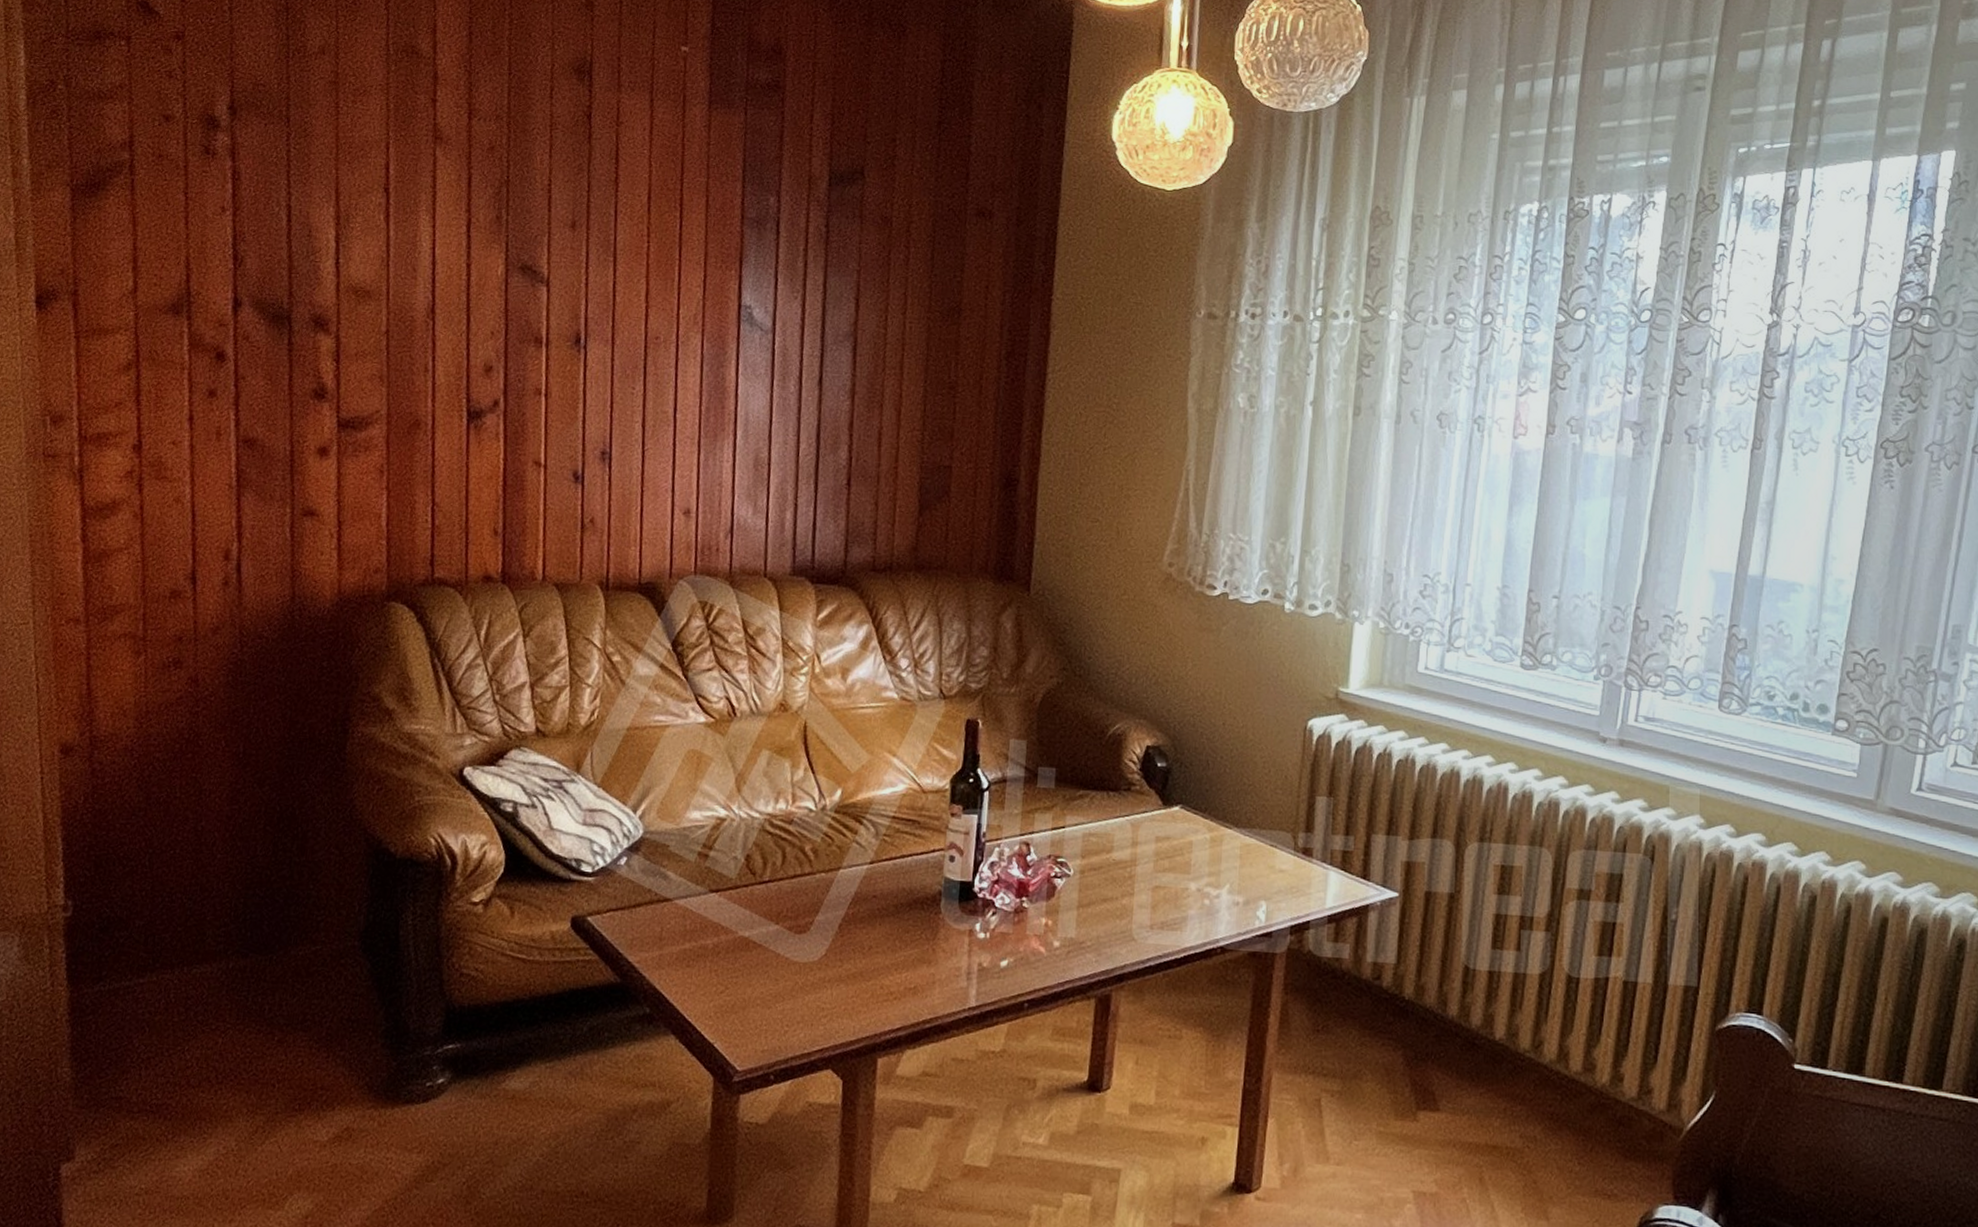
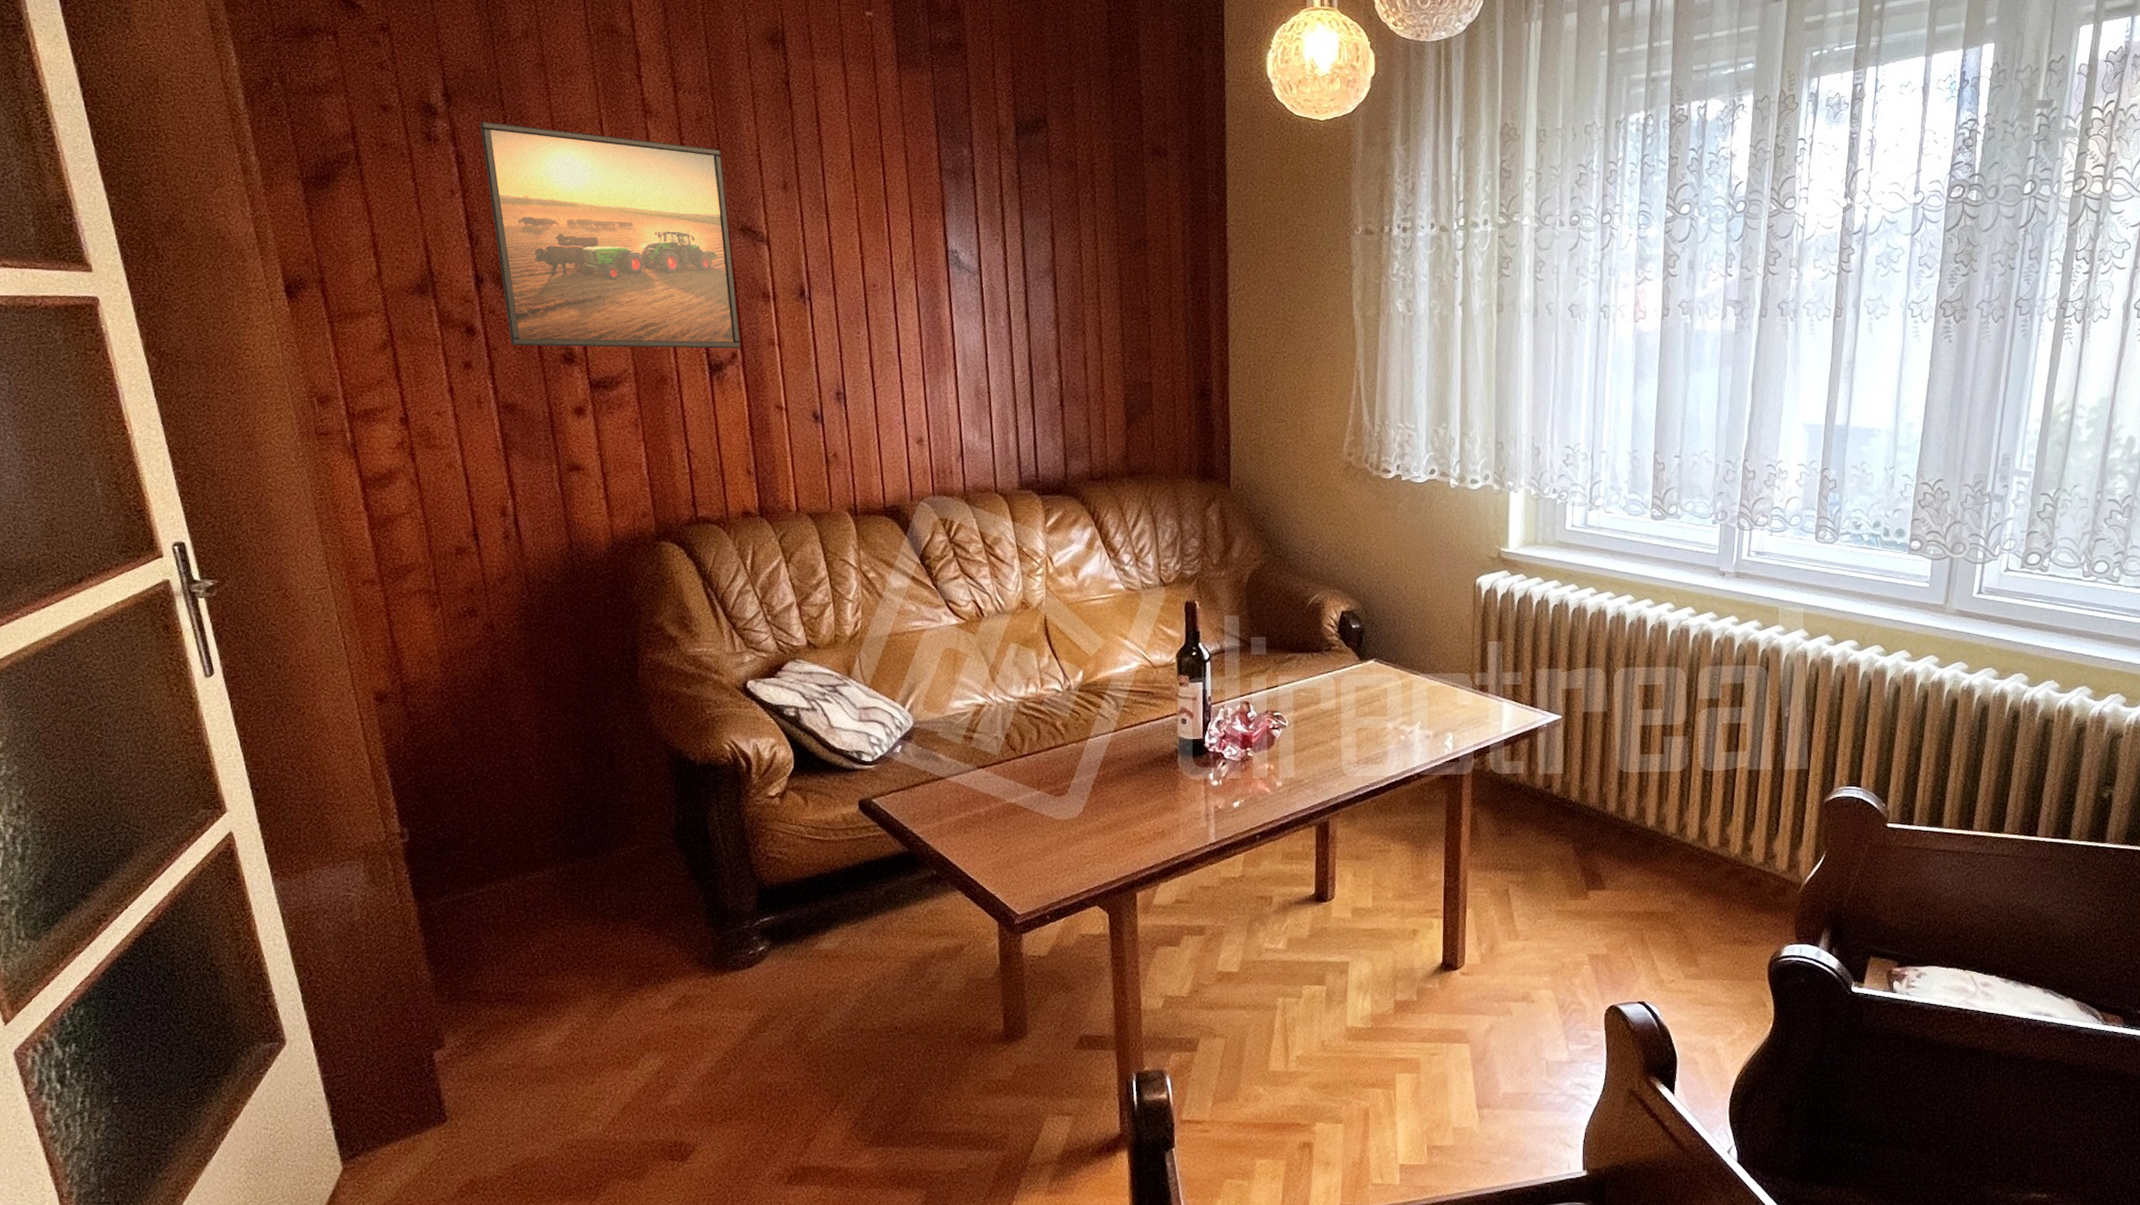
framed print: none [260,137,510,396] -> present [480,121,741,349]

